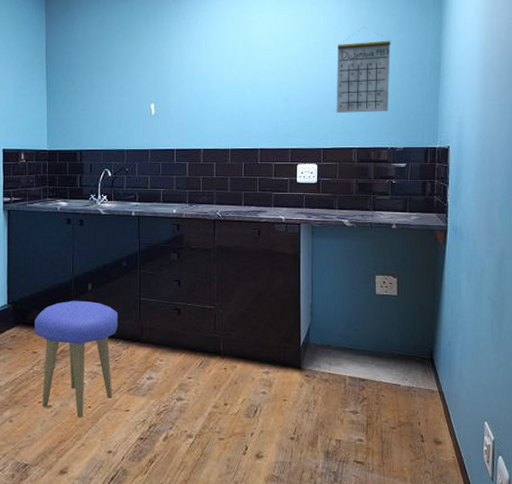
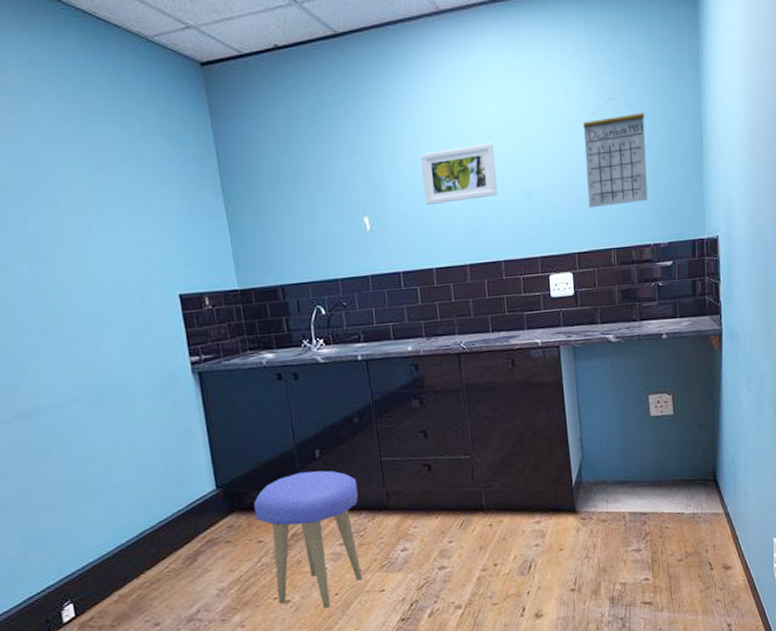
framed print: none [201,55,261,100] -> present [421,143,498,206]

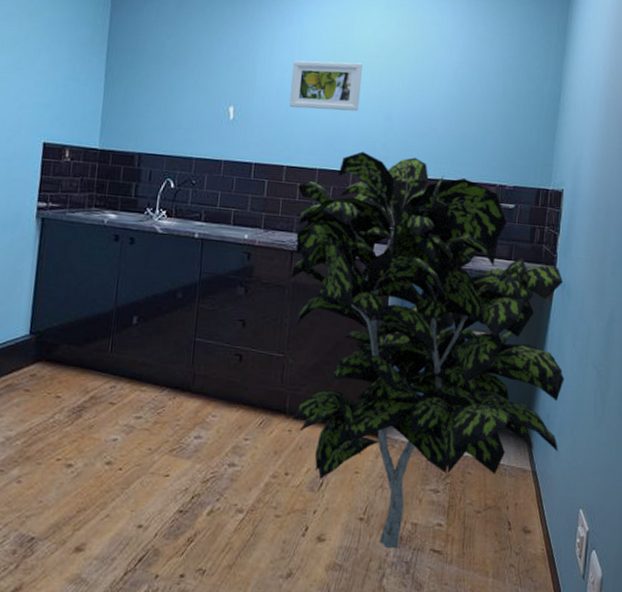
stool: present [254,470,363,609] -> none [60,335,167,482]
indoor plant: none [451,233,747,611] -> present [291,151,565,549]
calendar: present [583,97,648,209] -> none [442,44,509,144]

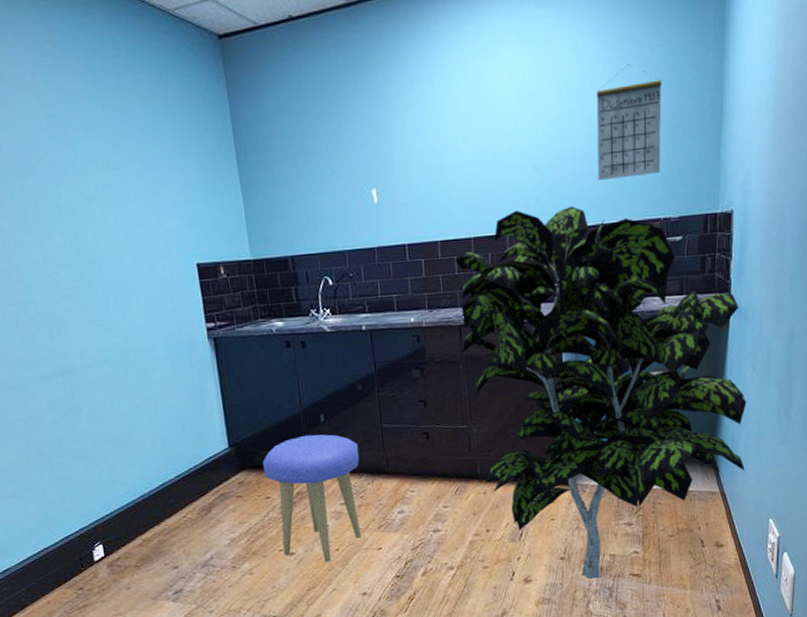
stool: none [60,335,167,482] -> present [263,434,362,563]
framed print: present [289,60,362,112] -> none [429,113,505,178]
calendar: none [442,44,509,144] -> present [596,64,662,181]

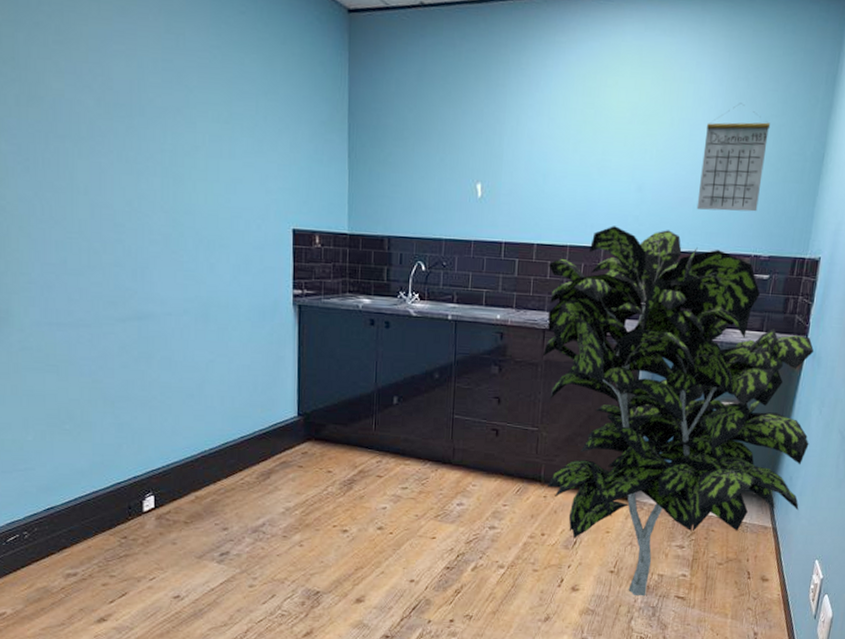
stool: present [263,434,362,563] -> none [329,414,428,545]

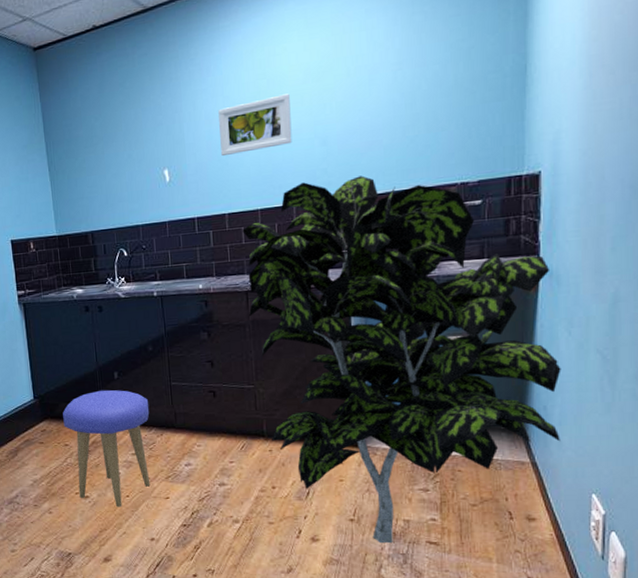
stool: none [329,414,428,545] -> present [63,390,151,507]
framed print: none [539,129,614,184] -> present [218,93,292,157]
calendar: present [696,103,771,212] -> none [386,36,458,151]

